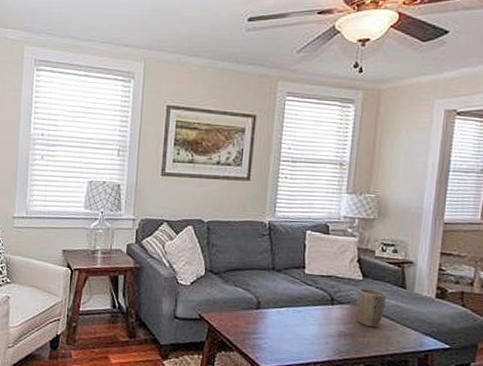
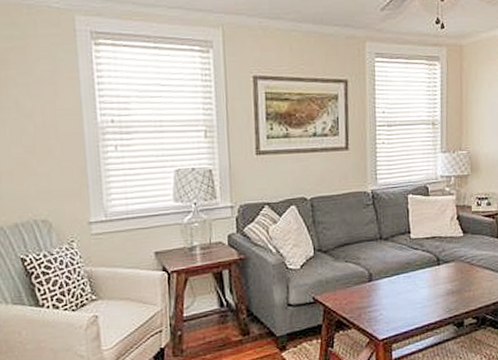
plant pot: present [356,288,386,328] -> none [460,243,485,281]

